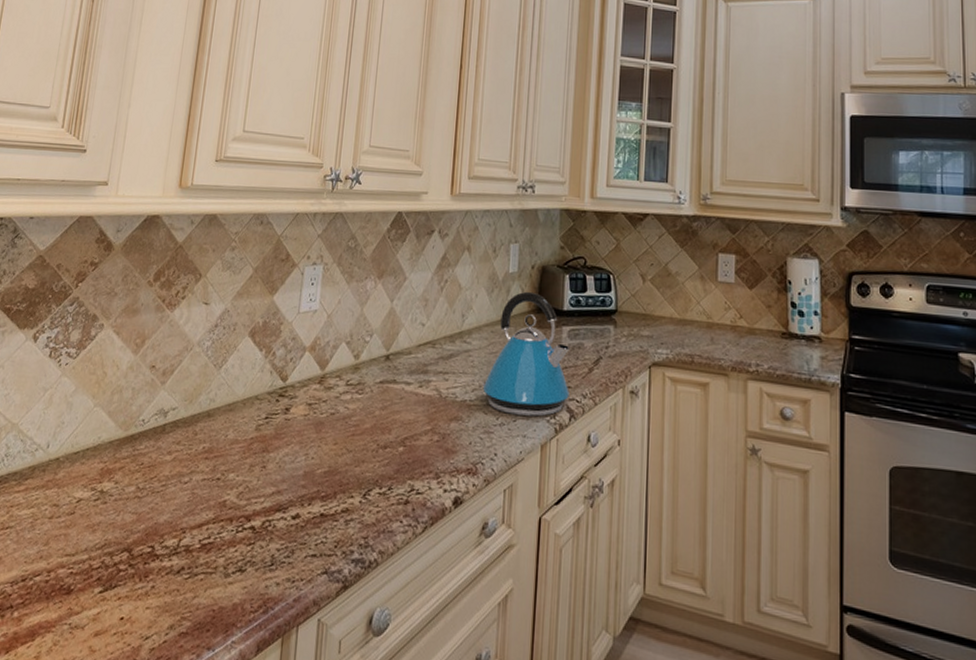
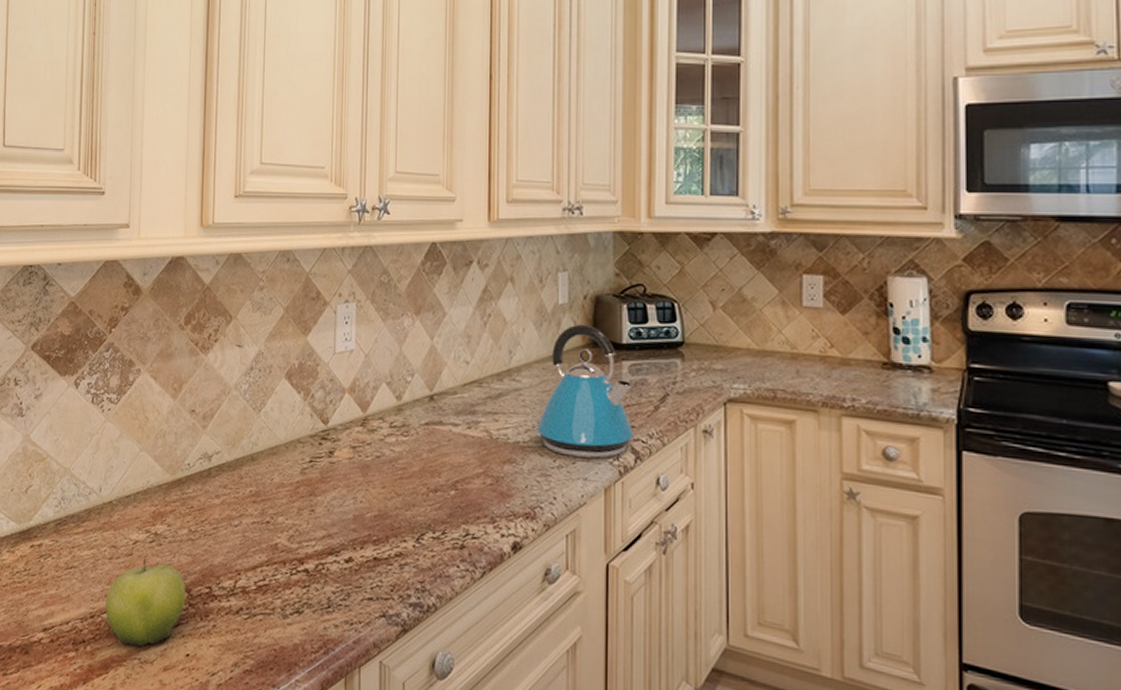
fruit: none [38,517,128,611] -> present [105,559,186,647]

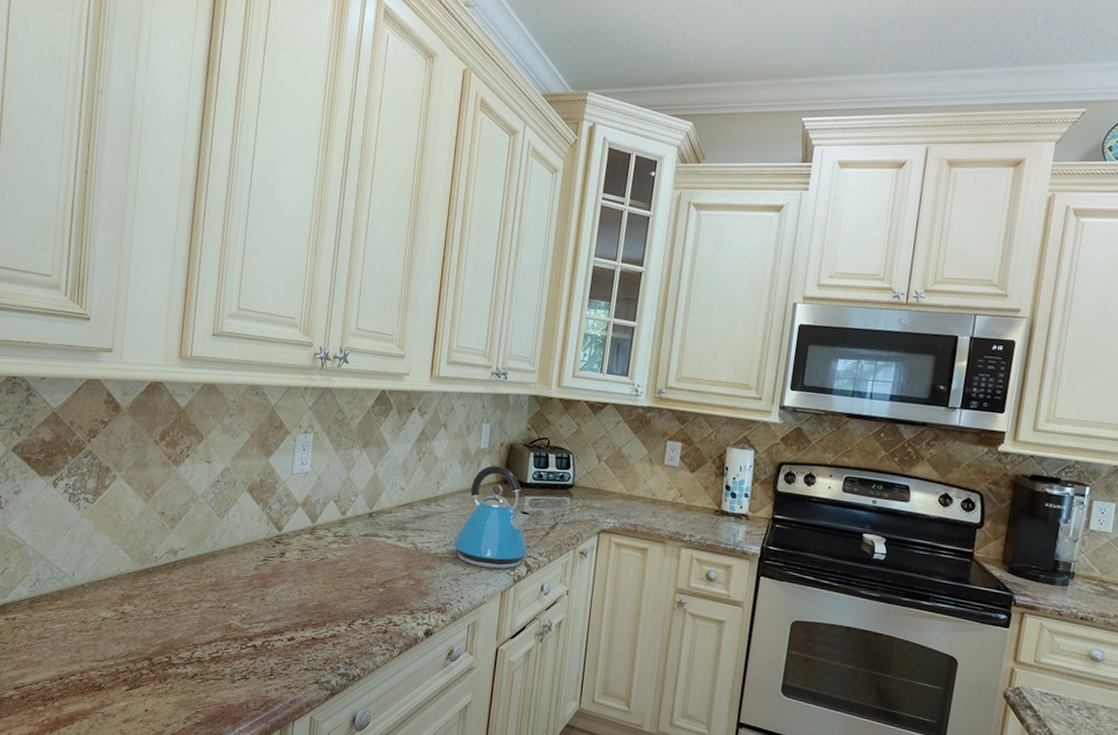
fruit: present [105,559,186,647] -> none [73,632,148,703]

